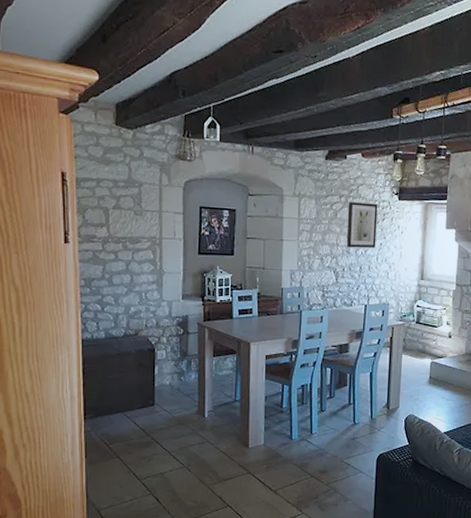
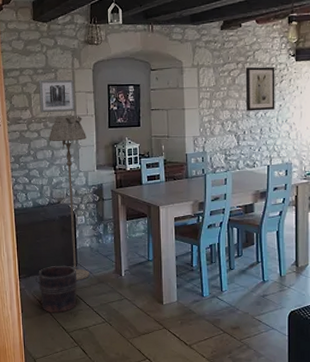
bucket: none [104,405,154,457] -> present [35,266,78,313]
wall art: none [118,194,162,233] -> present [38,79,76,113]
floor lamp: none [128,237,172,422] -> present [49,116,89,280]

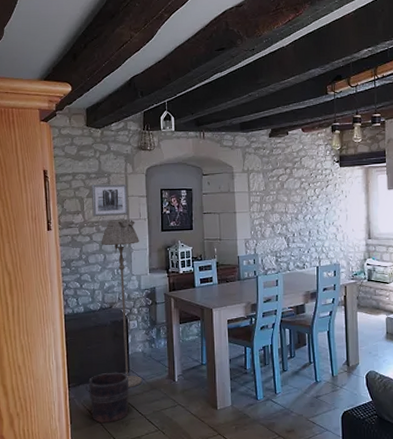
wall art: present [245,67,275,111] -> none [293,172,322,214]

